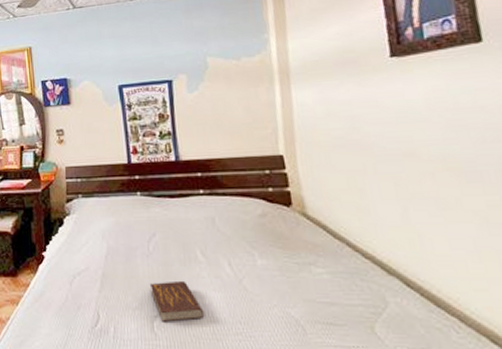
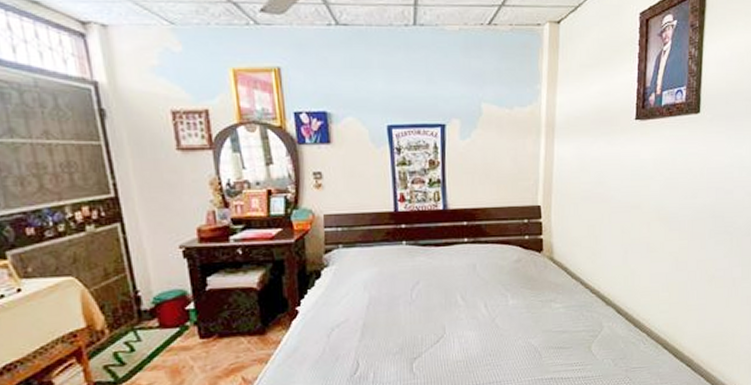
book: present [149,280,205,322] -> none [410,323,460,363]

